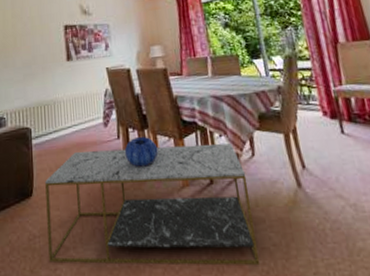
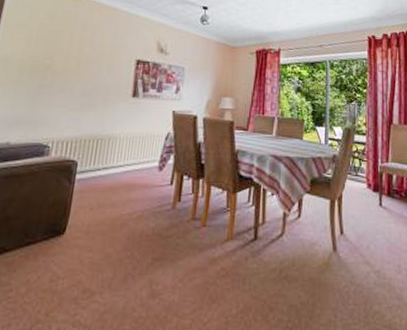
coffee table: present [45,143,261,266] -> none [69,192,289,321]
decorative bowl: present [124,136,158,167] -> none [174,185,210,216]

